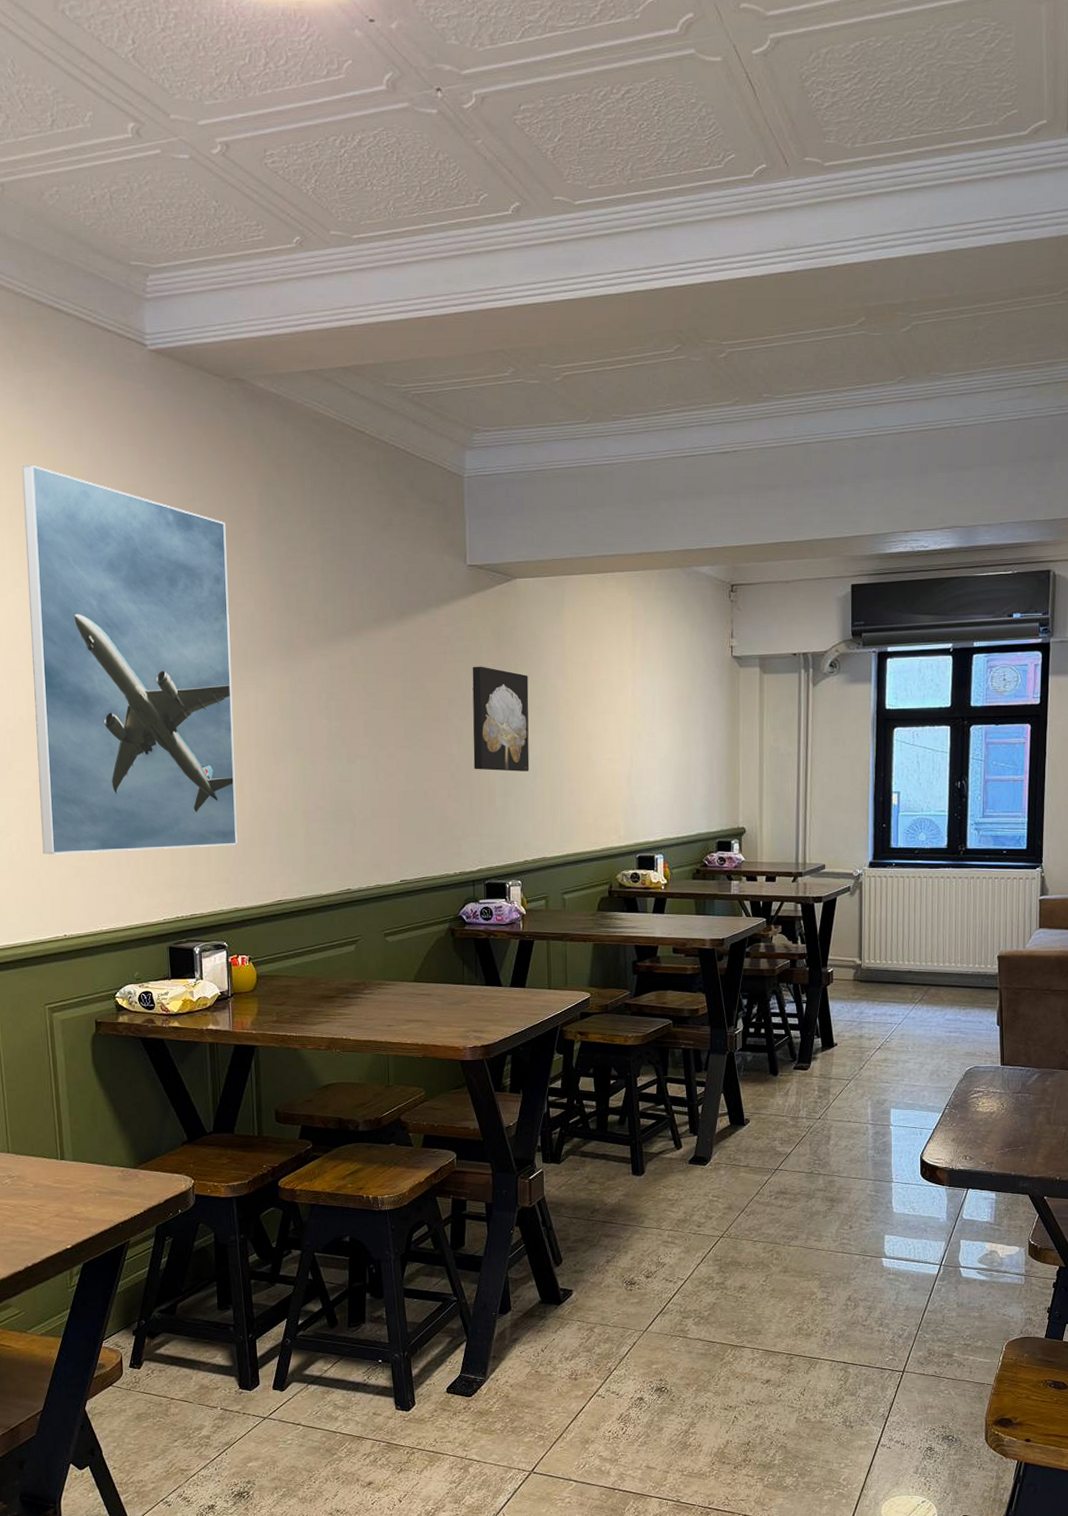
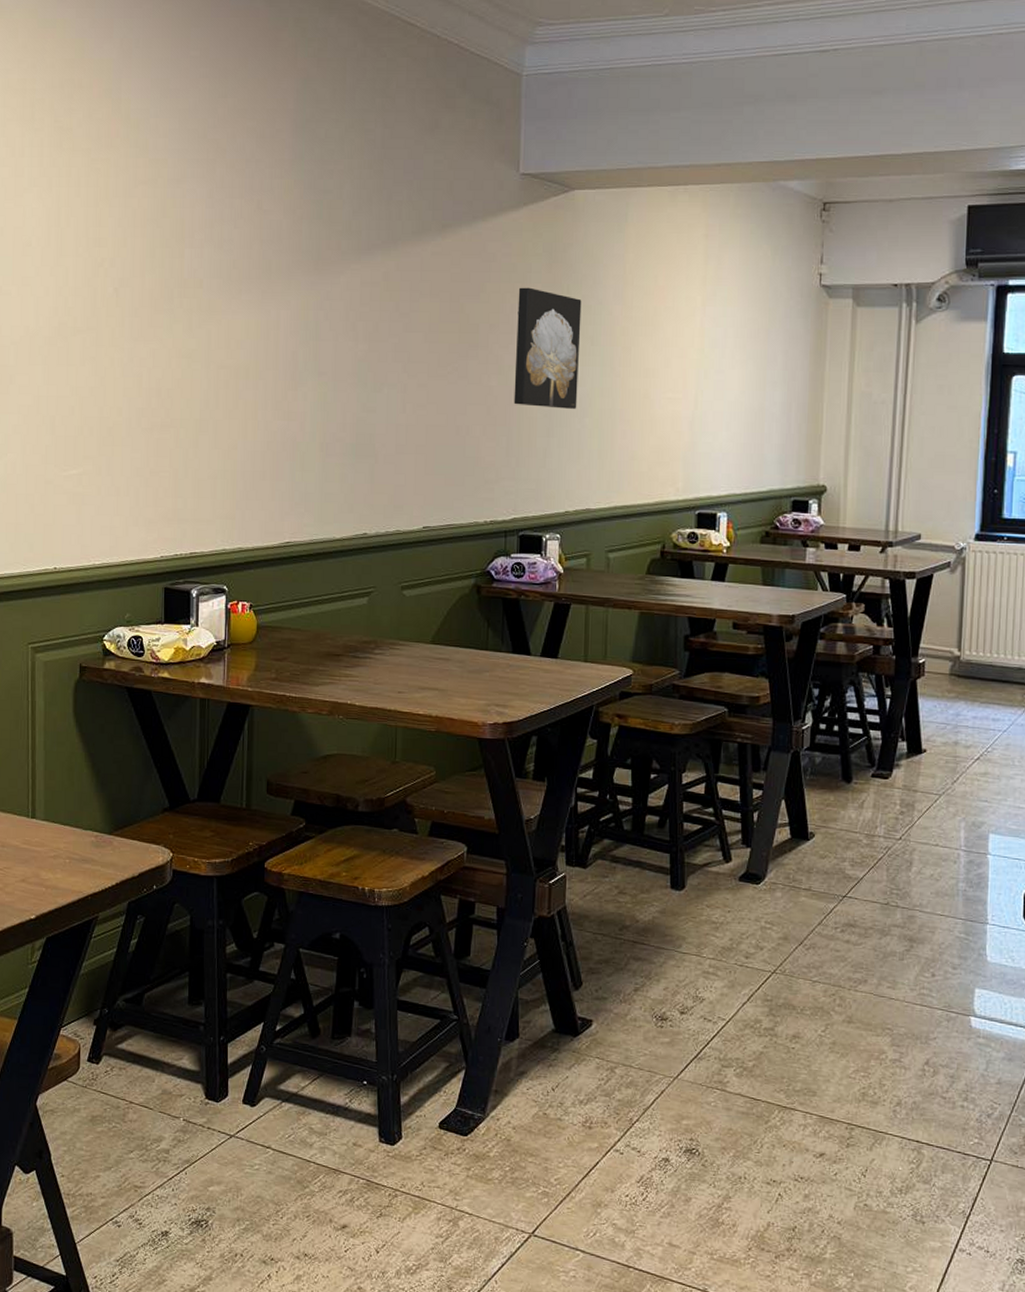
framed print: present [21,464,238,855] -> none [39,56,258,479]

